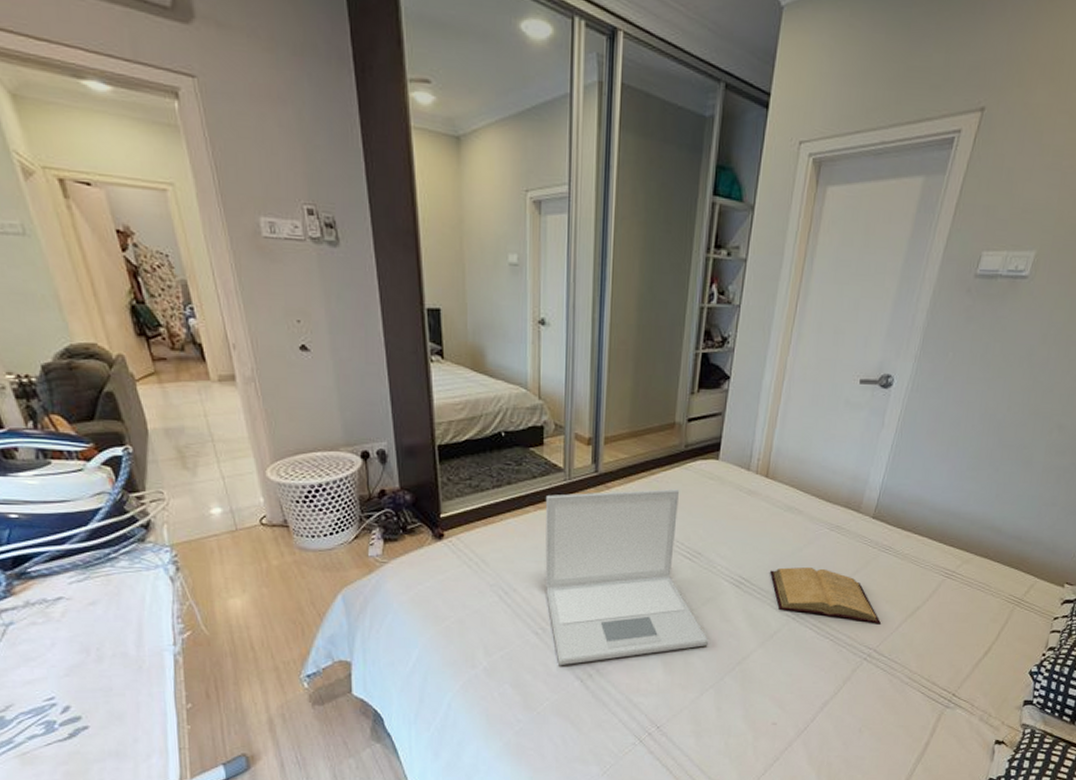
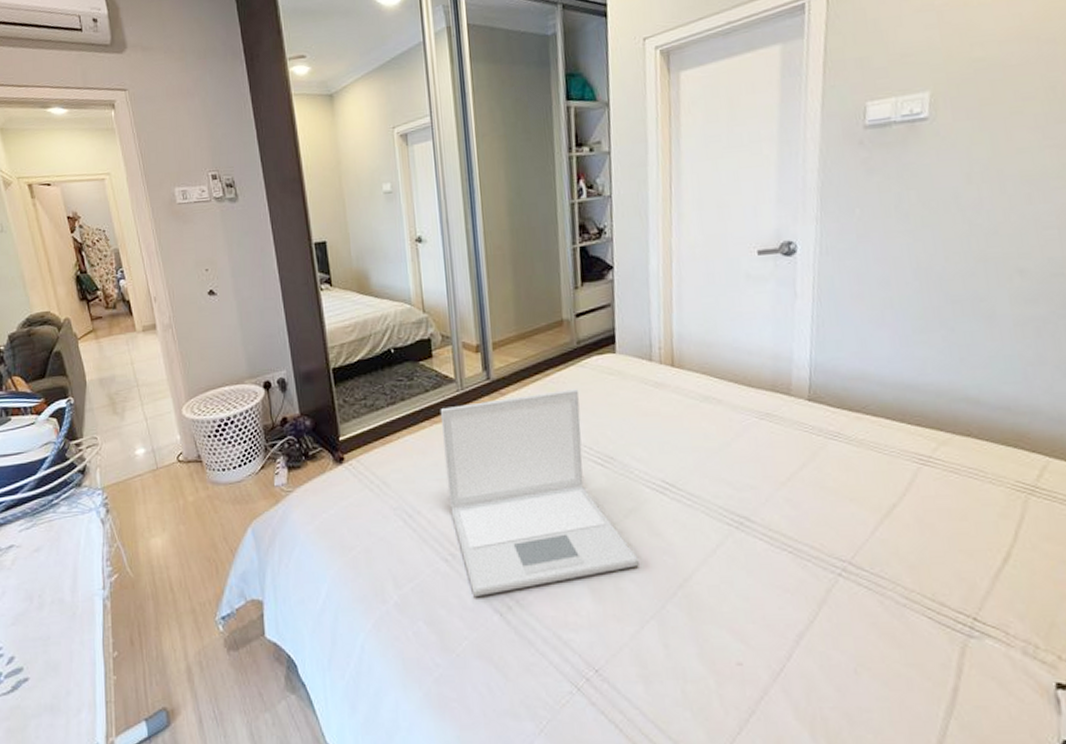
book: present [770,566,881,624] -> none [697,463,849,529]

